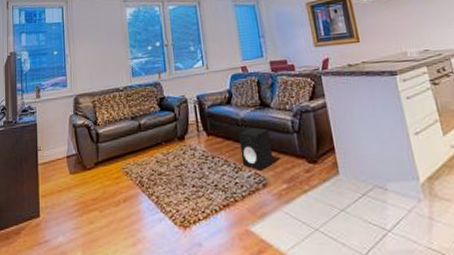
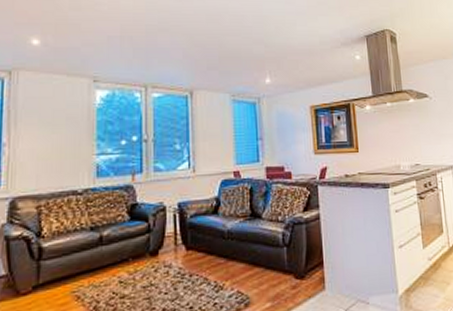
speaker: present [238,127,275,172] -> none [223,240,260,290]

